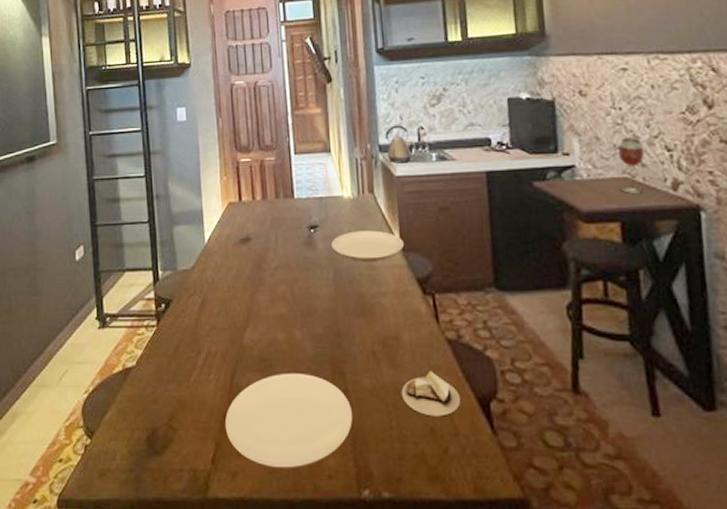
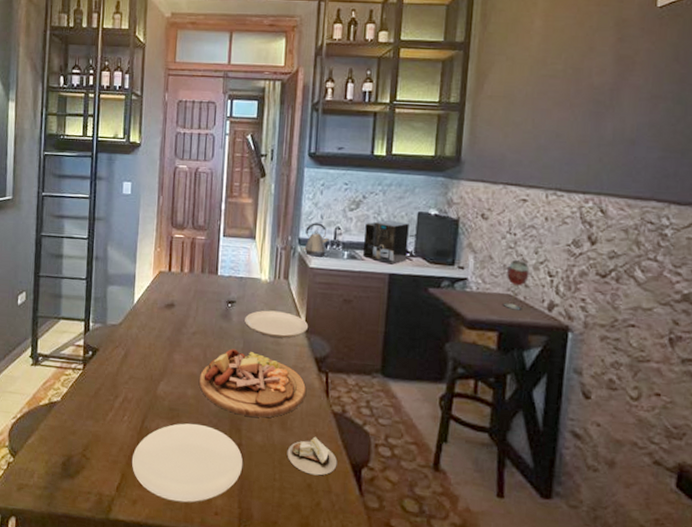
food platter: none [289,280,413,356] -> present [198,349,307,418]
coffee machine: none [451,111,503,161] -> present [363,219,409,265]

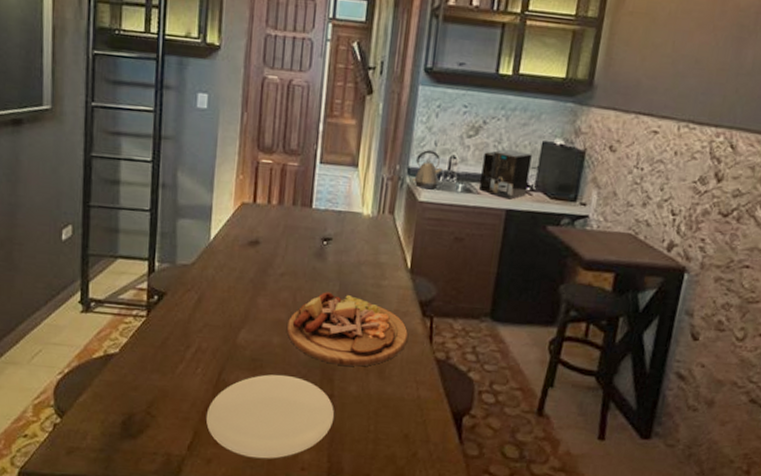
plate: present [245,310,309,338] -> none [342,248,415,280]
cheese: present [287,436,338,476] -> none [383,385,438,425]
wineglass: present [503,260,530,311] -> none [623,197,653,251]

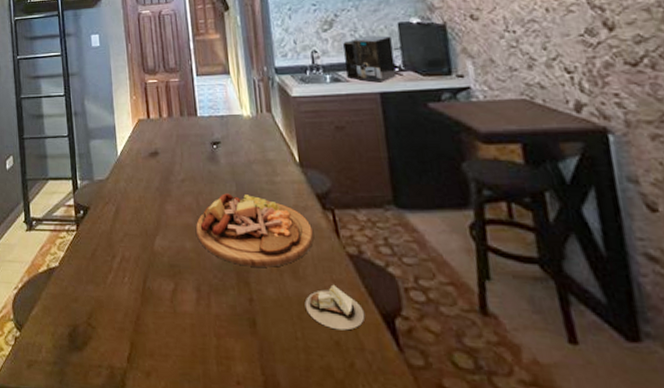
plate: present [205,374,335,460] -> none [138,279,259,373]
cheese: none [383,385,438,425] -> present [304,284,365,331]
kettle: present [412,150,443,190] -> none [280,49,308,85]

